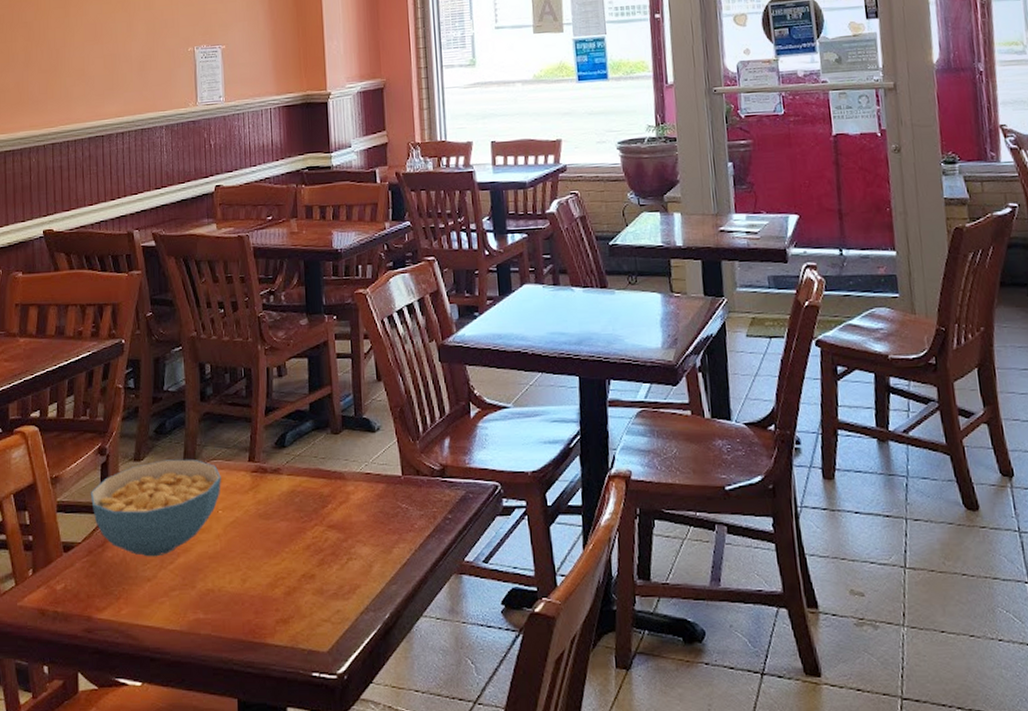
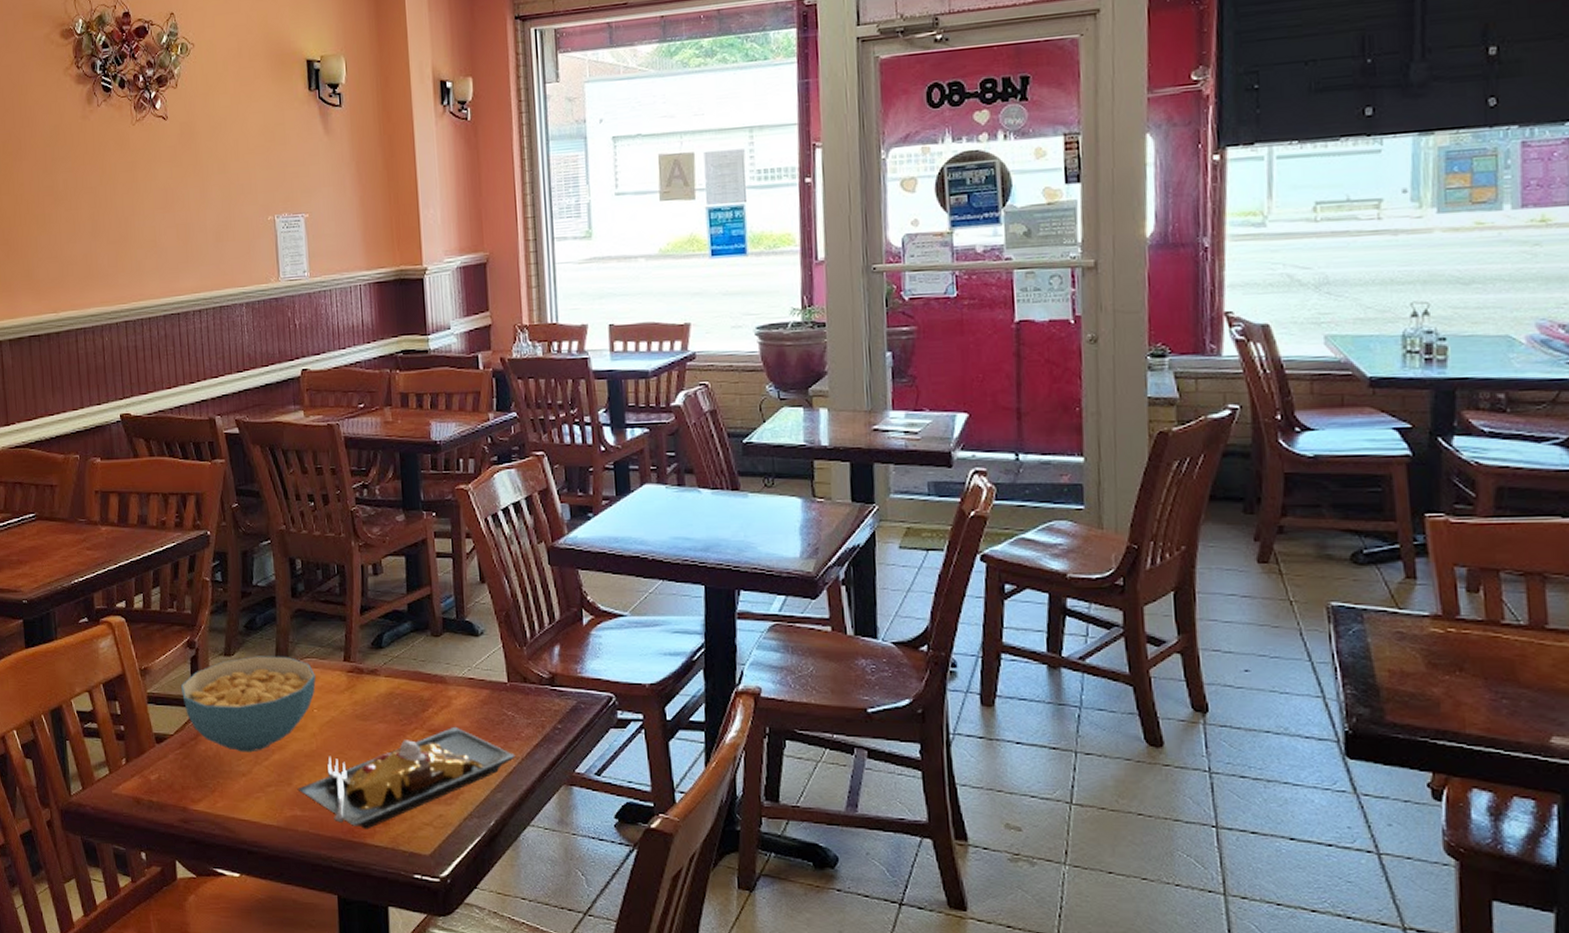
plate: none [201,521,409,629] -> present [297,726,516,830]

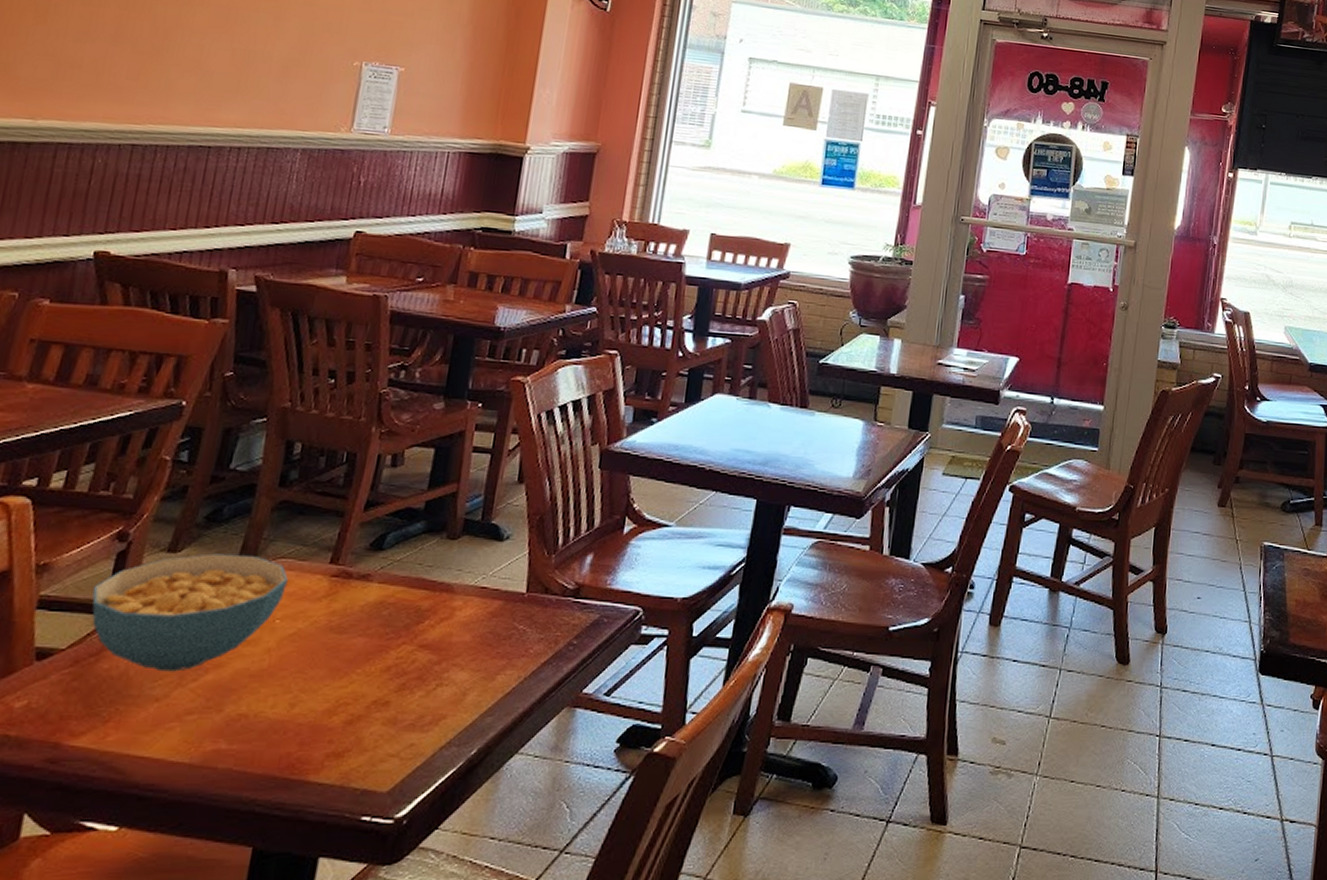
plate: present [297,726,516,830] -> none [229,641,518,764]

